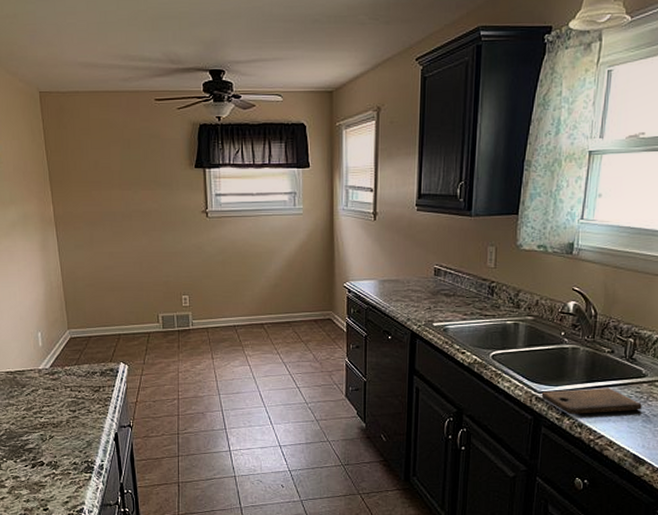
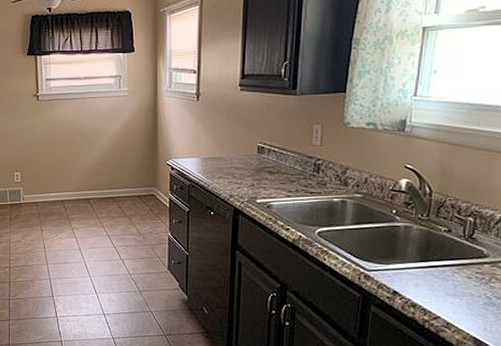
cutting board: present [541,387,642,414] -> none [370,267,483,294]

